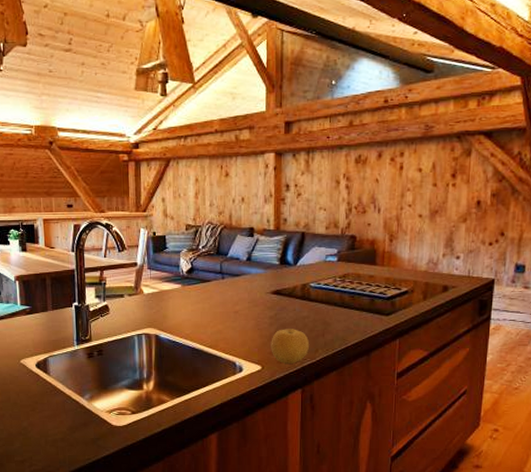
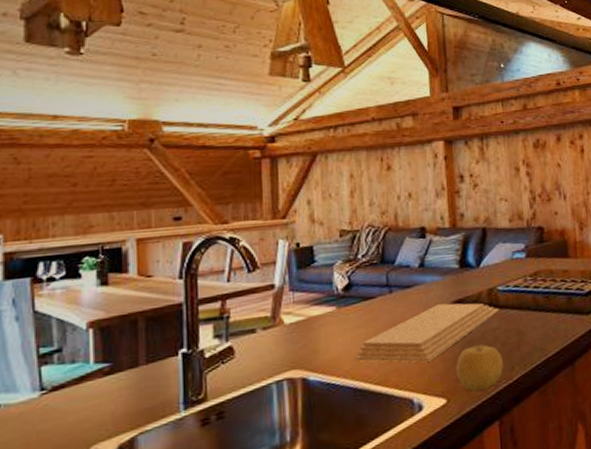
cutting board: none [194,292,310,336] -> present [355,303,500,363]

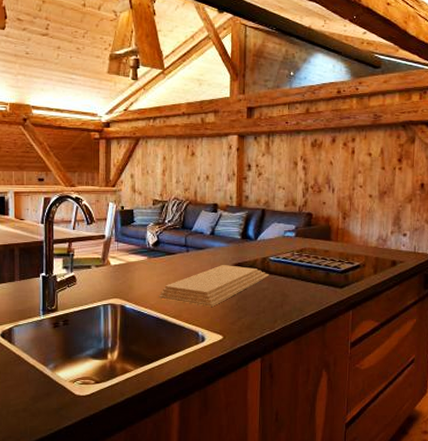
fruit: present [456,344,504,391] -> none [232,300,269,333]

